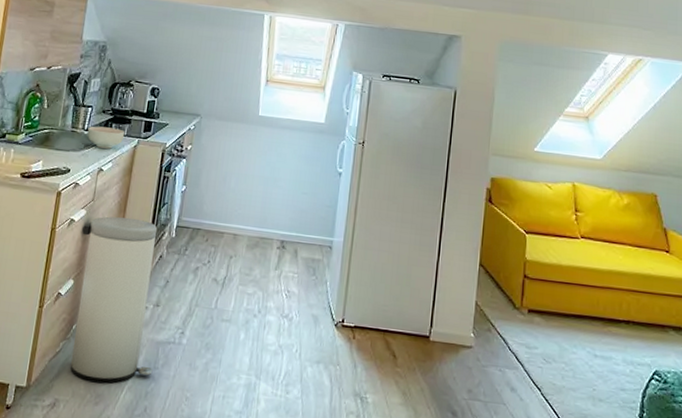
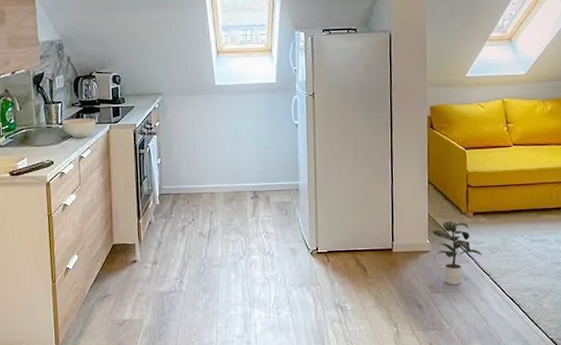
pedal bin: present [70,216,158,384] -> none [76,194,162,335]
potted plant: none [477,314,535,395] -> present [431,221,483,285]

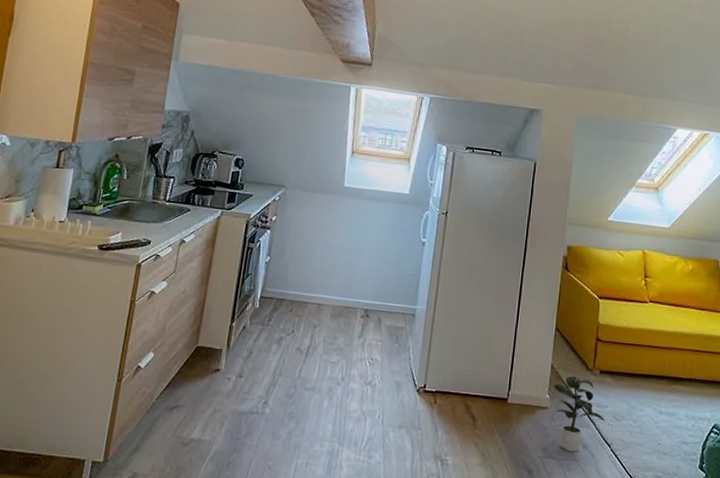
bowl: present [61,118,97,138] -> none [169,197,208,220]

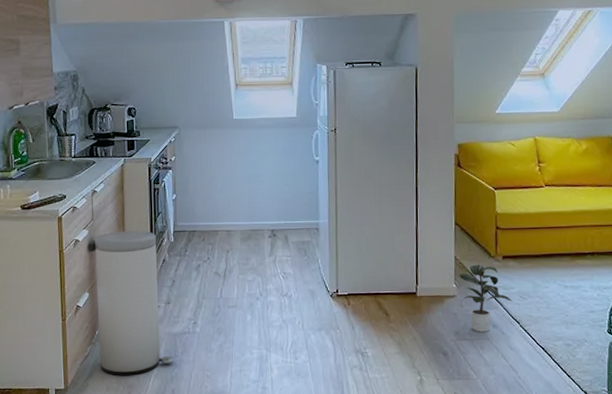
pedal bin: none [149,288,241,456] -> present [88,230,174,376]

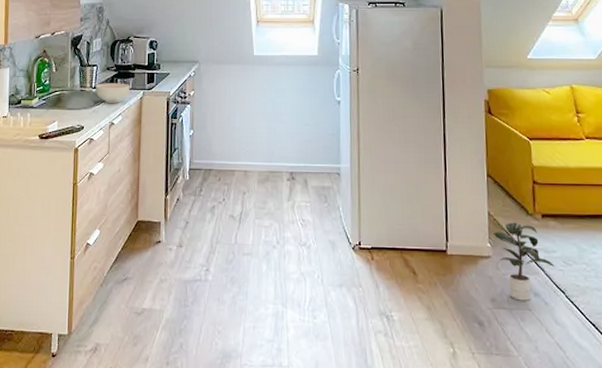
bowl: none [75,151,111,172] -> present [95,83,130,103]
pedal bin: present [88,230,174,376] -> none [102,165,184,325]

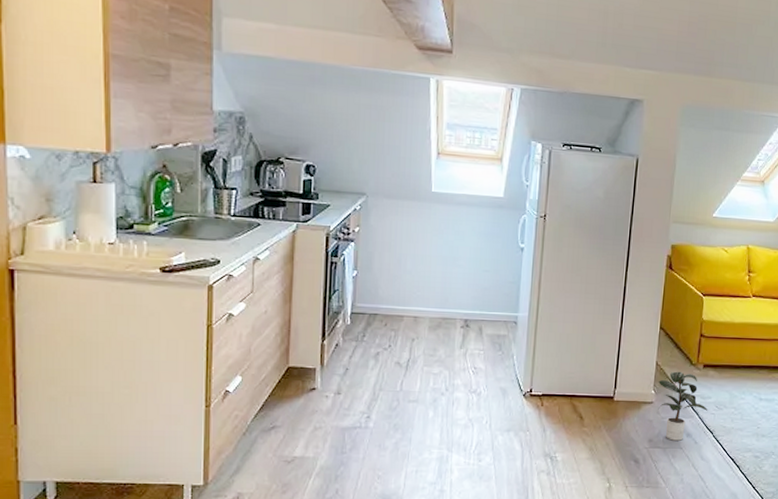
bowl: present [95,83,130,103] -> none [234,210,280,235]

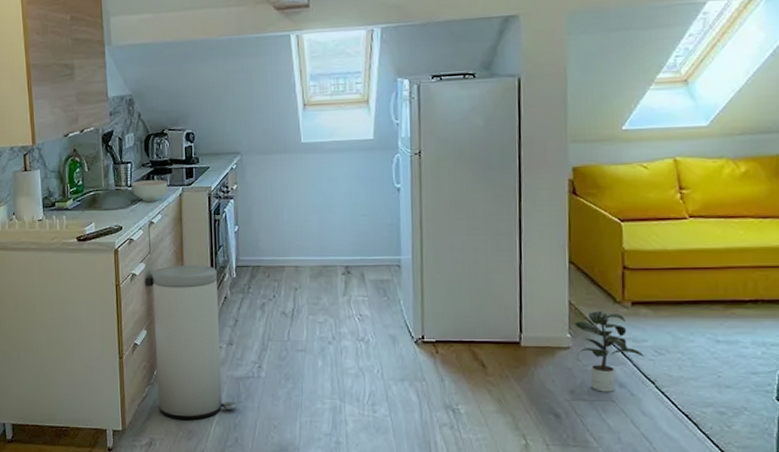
bowl: none [234,210,280,235] -> present [131,180,168,201]
pedal bin: none [244,307,341,473] -> present [145,264,237,421]

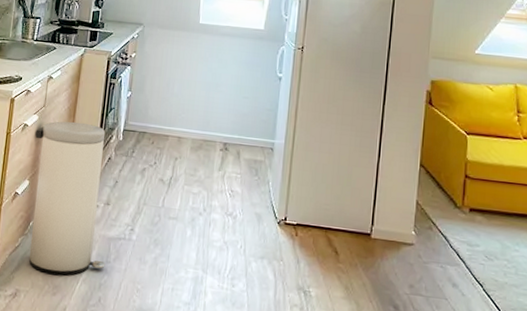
bowl: present [131,180,168,201] -> none [36,36,72,58]
potted plant: present [573,311,645,392] -> none [418,213,477,291]

